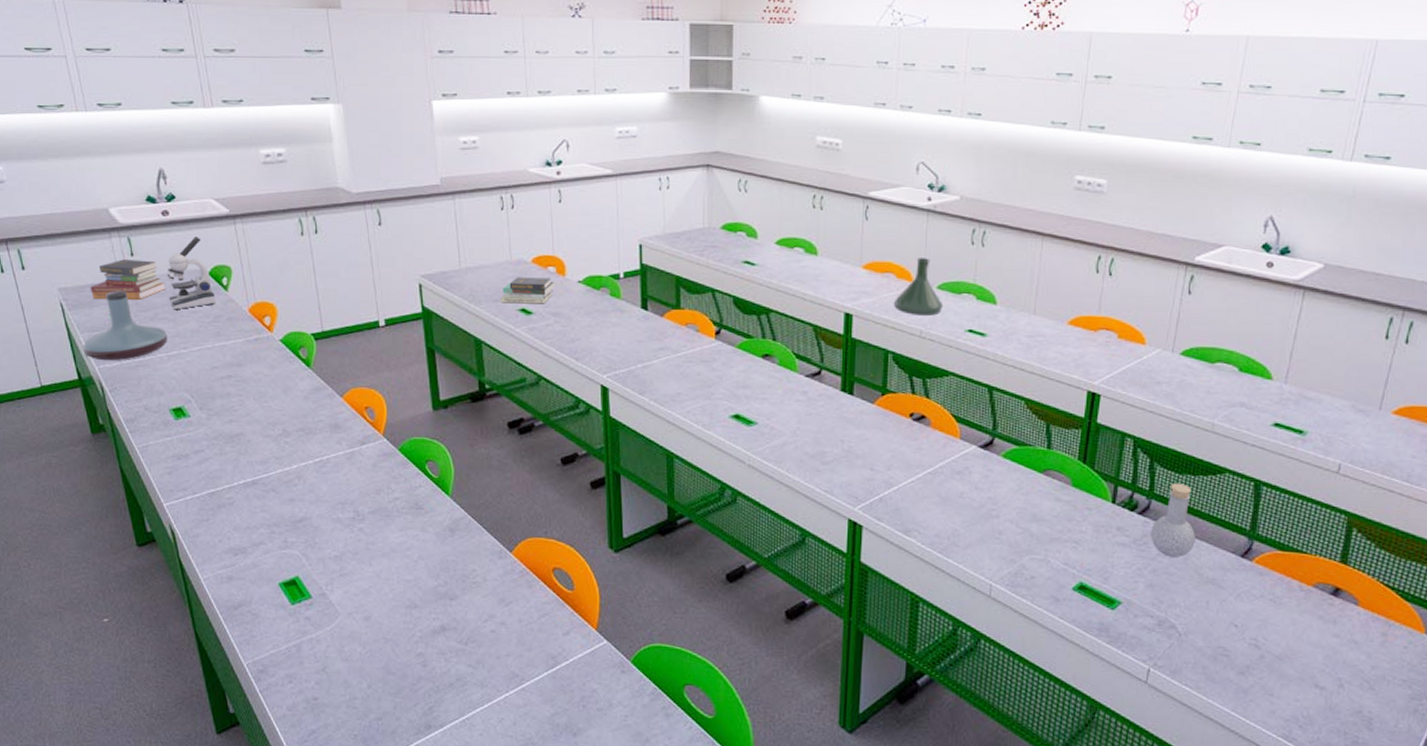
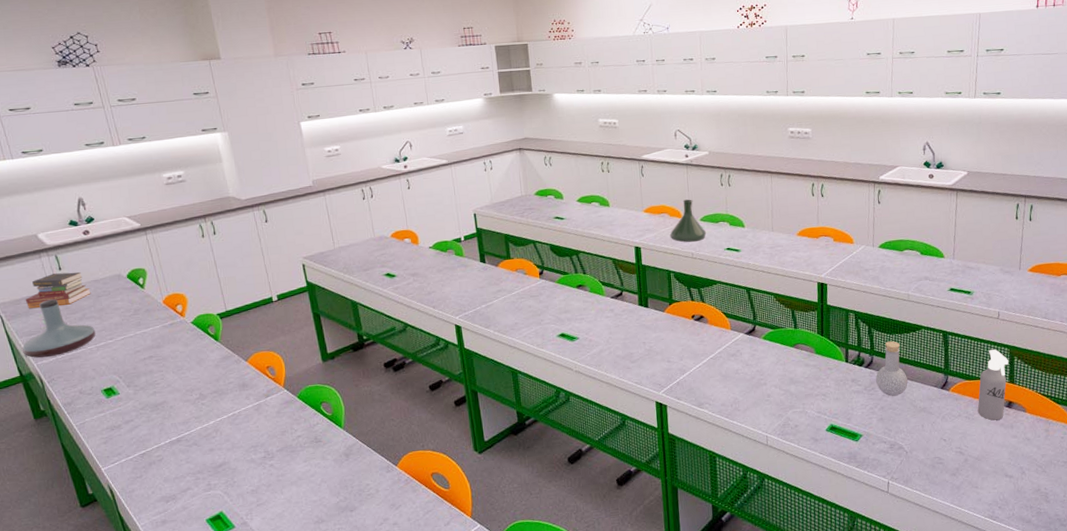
microscope: present [167,236,216,310] -> none [91,248,135,309]
books: present [501,277,556,304] -> none [369,247,412,271]
spray bottle: none [1288,513,1344,610] -> present [977,349,1009,421]

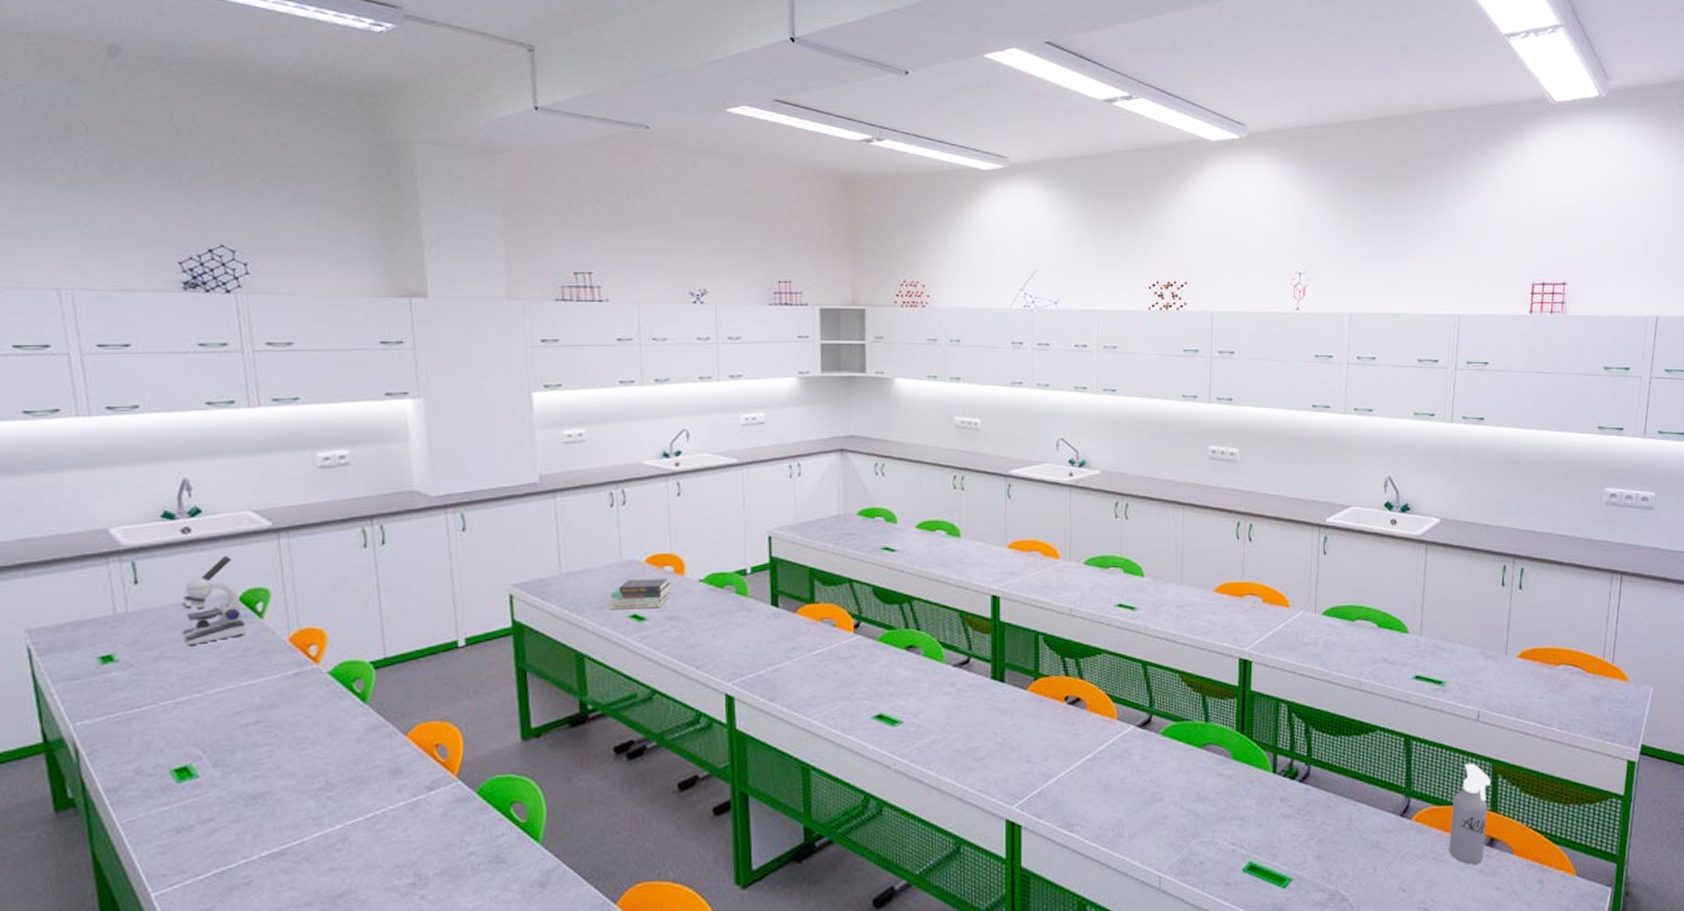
flask: present [22,299,96,358] -> none [54,627,177,717]
books: present [25,272,91,308] -> none [72,588,179,639]
microscope: none [91,248,135,309] -> present [181,556,246,646]
books: none [369,247,412,271] -> present [608,578,674,610]
flask: present [670,199,706,243] -> none [1042,533,1091,594]
flask: present [876,341,908,396] -> none [1313,745,1356,824]

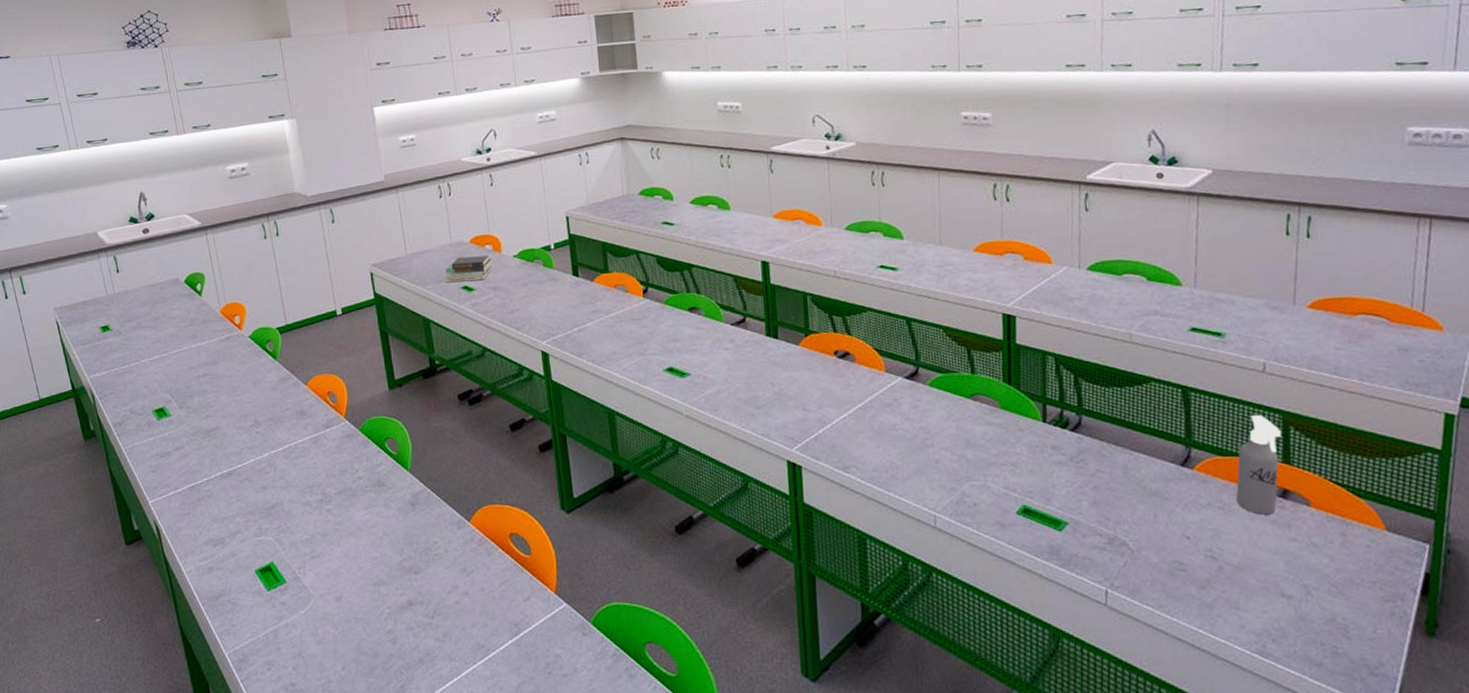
microscope: present [181,556,246,646] -> none [148,249,192,318]

